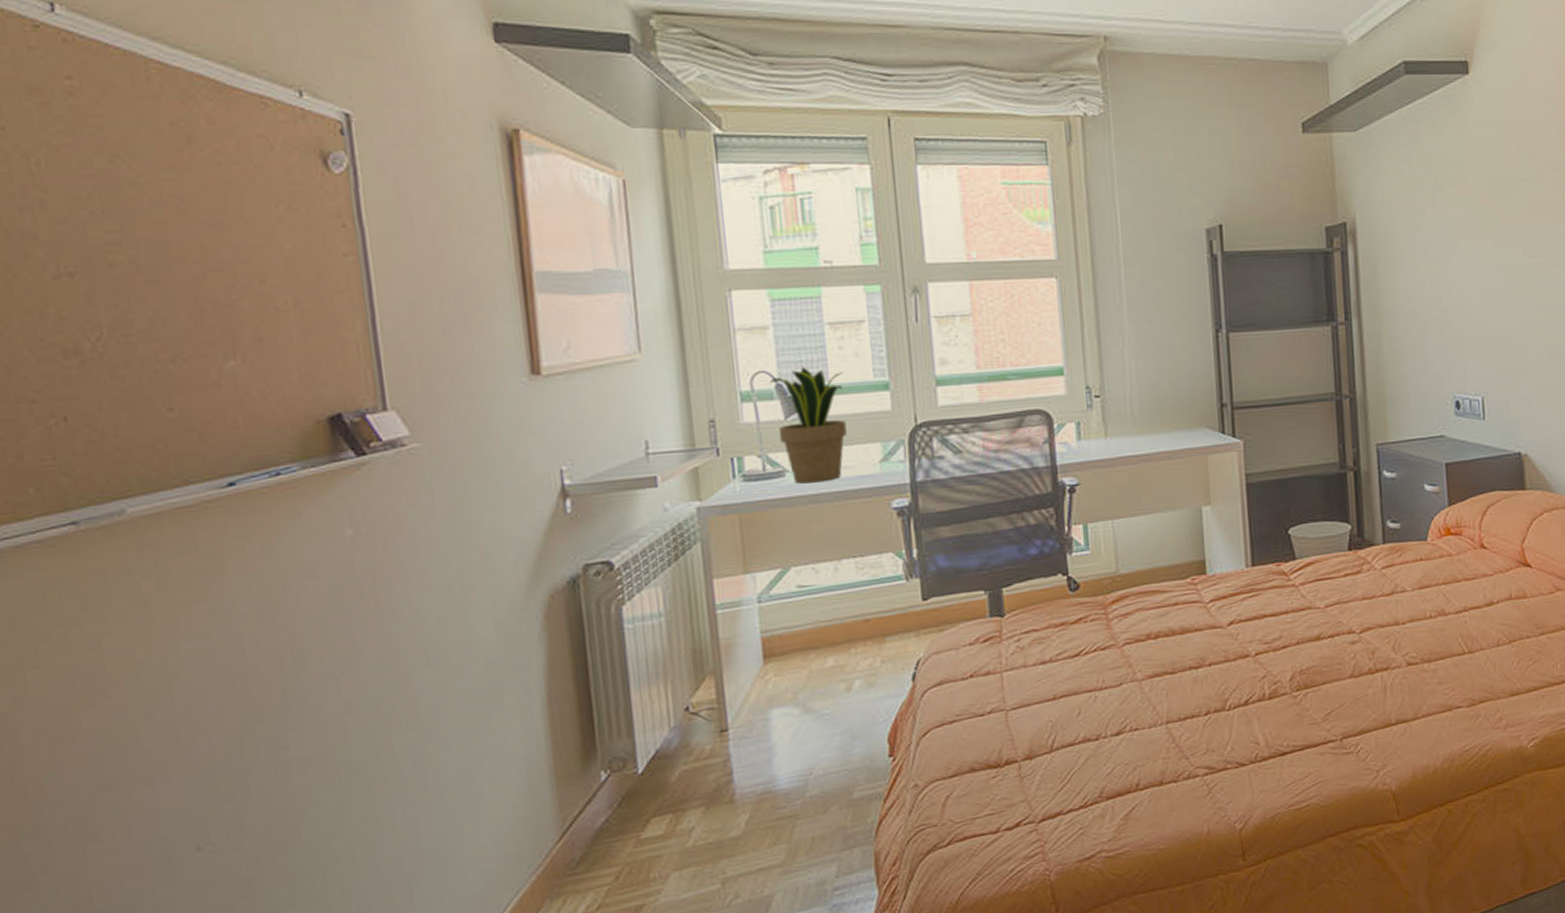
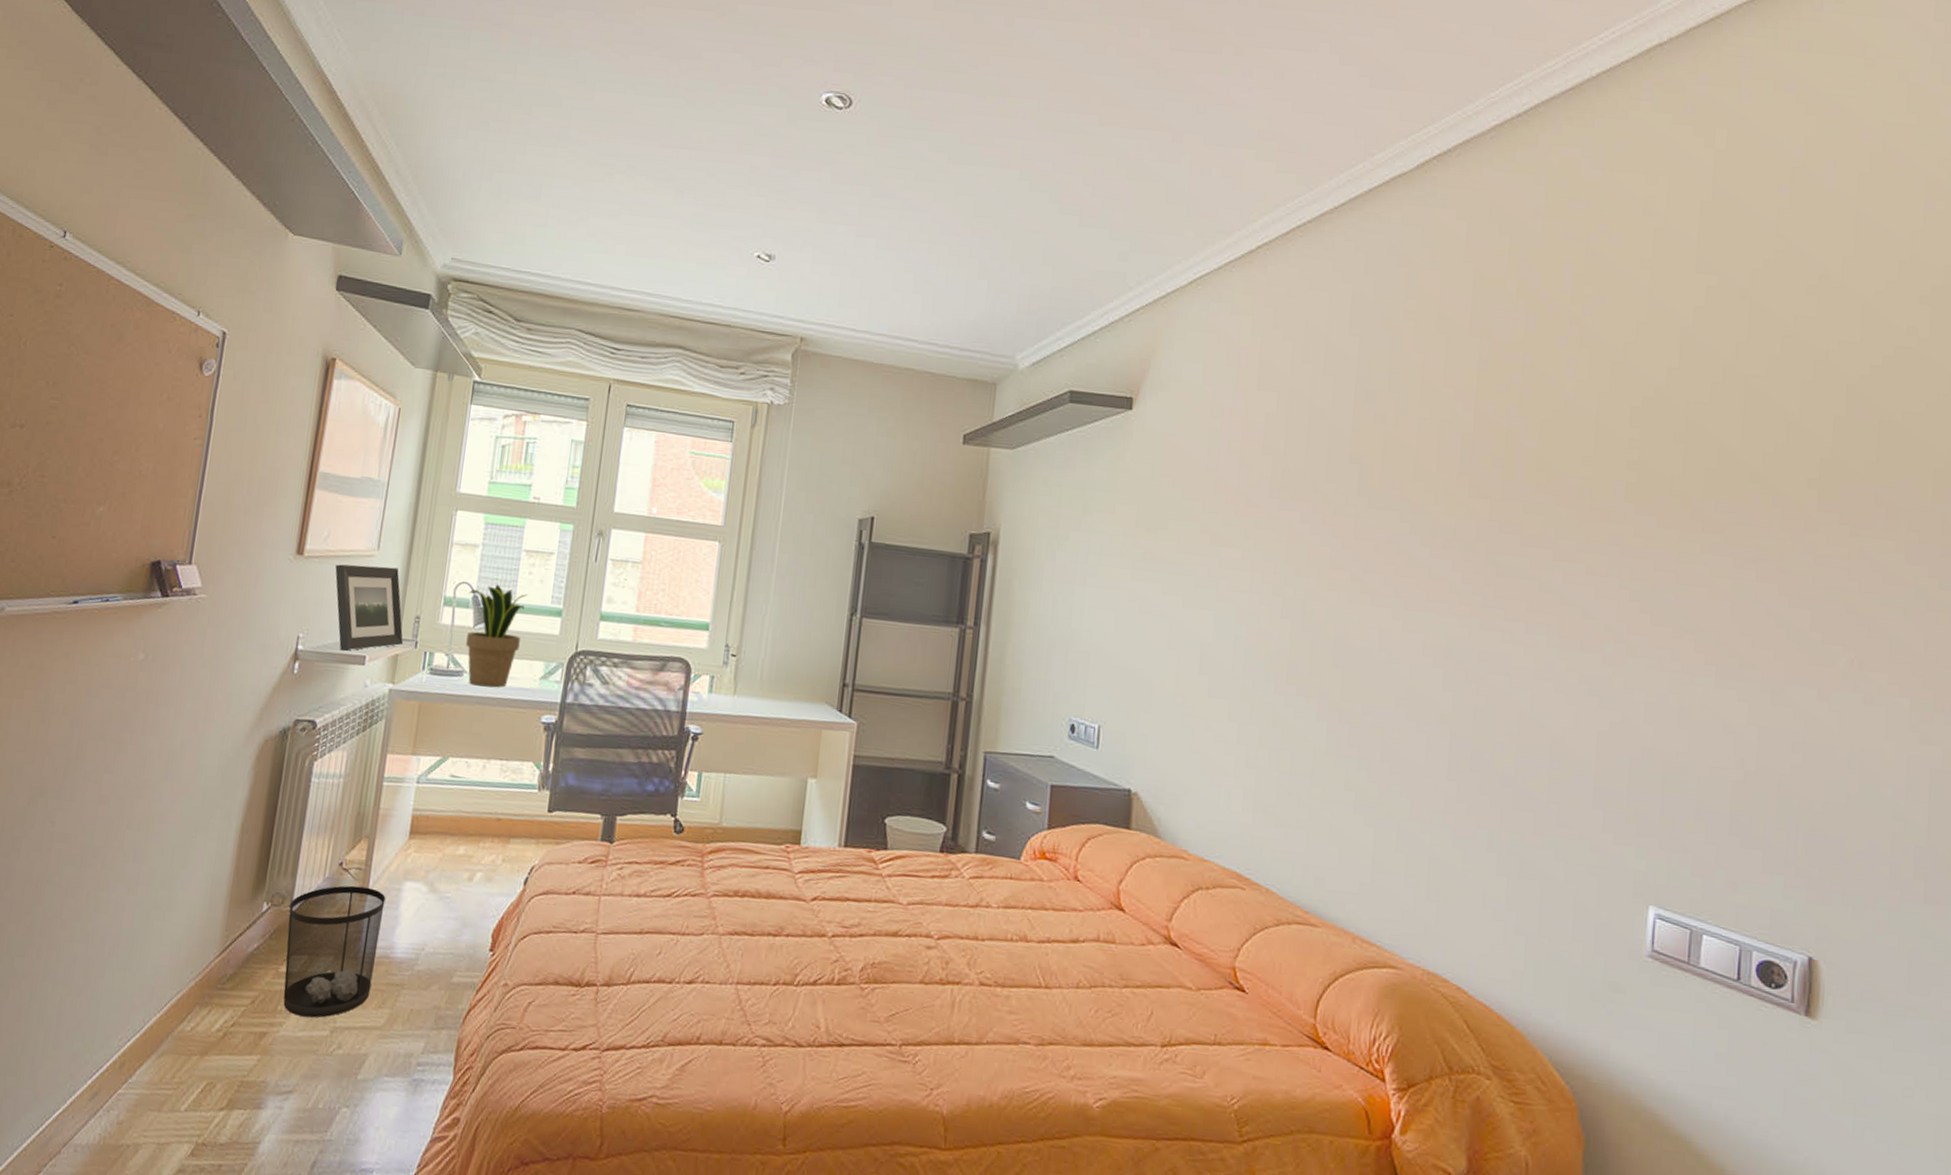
picture frame: none [588,369,700,477] -> present [335,564,403,651]
waste bin: none [633,725,759,879] -> present [283,885,386,1018]

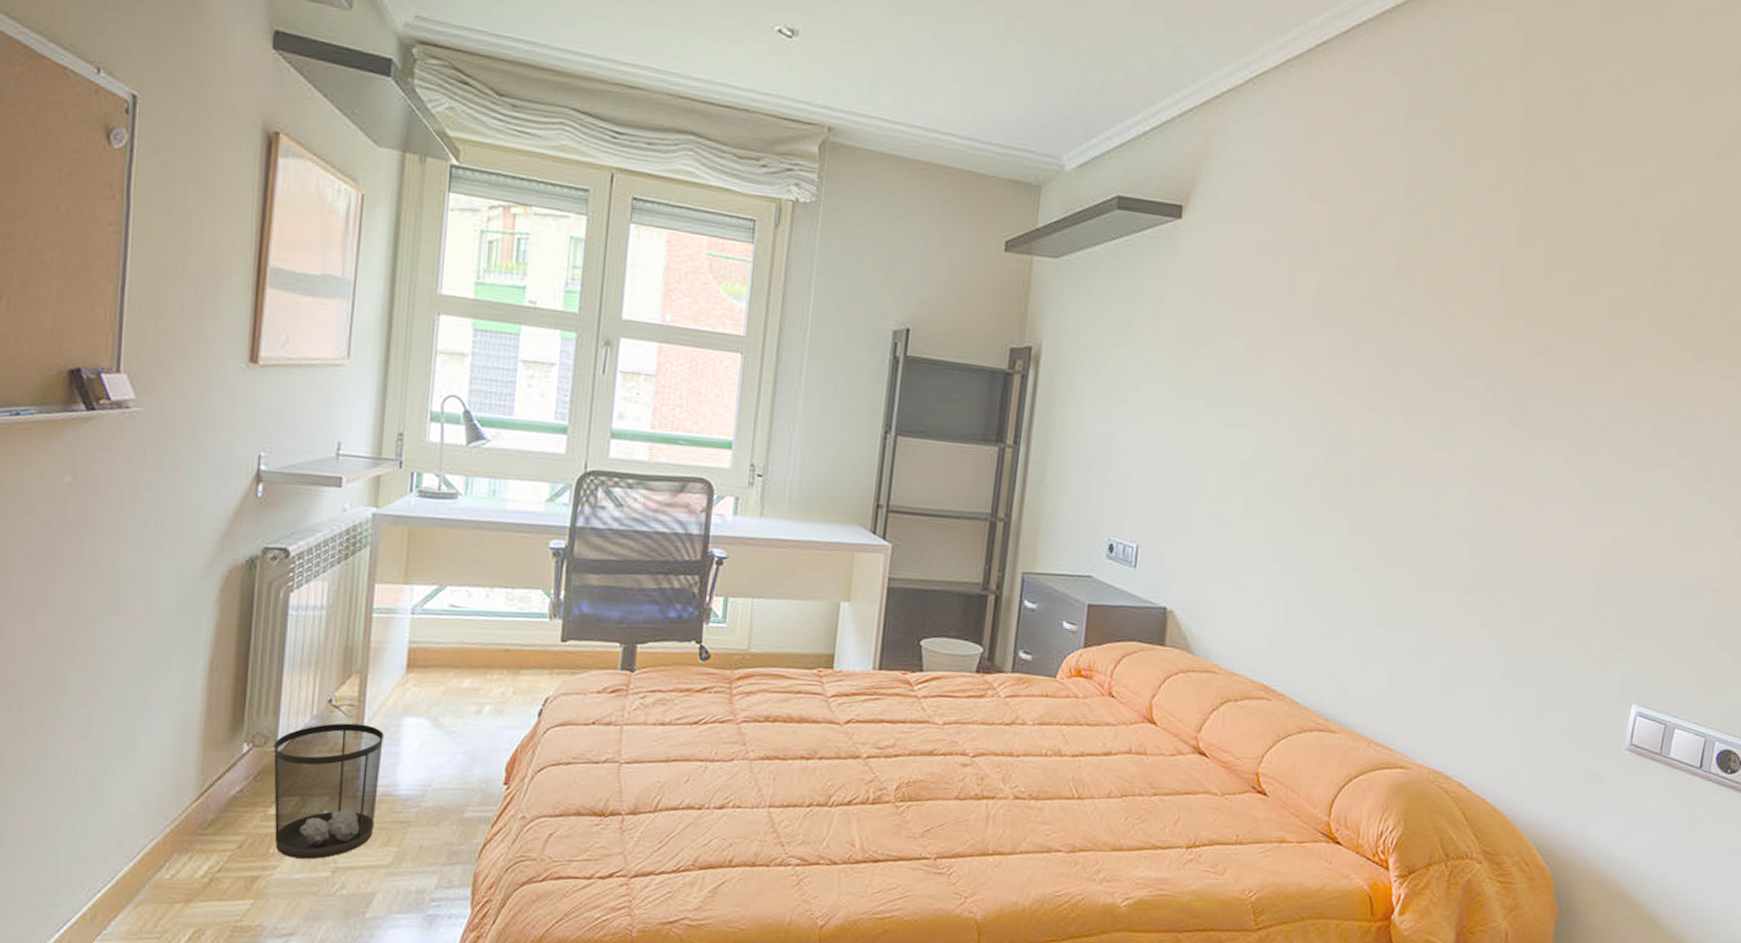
picture frame: present [335,564,403,651] -> none [298,374,385,472]
potted plant: present [466,584,527,688] -> none [459,398,527,511]

